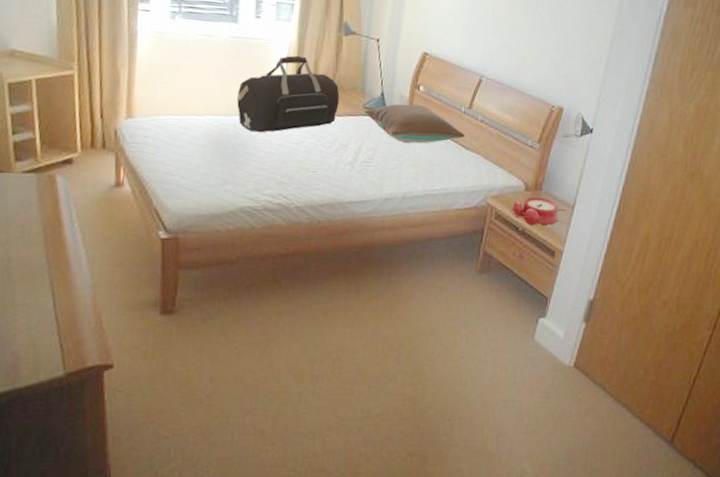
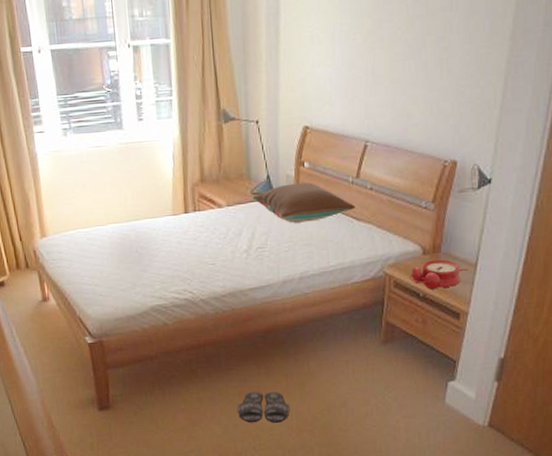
duffel bag: present [237,55,340,133] -> none [133,151,228,234]
slippers: none [320,309,377,346] -> present [238,391,290,423]

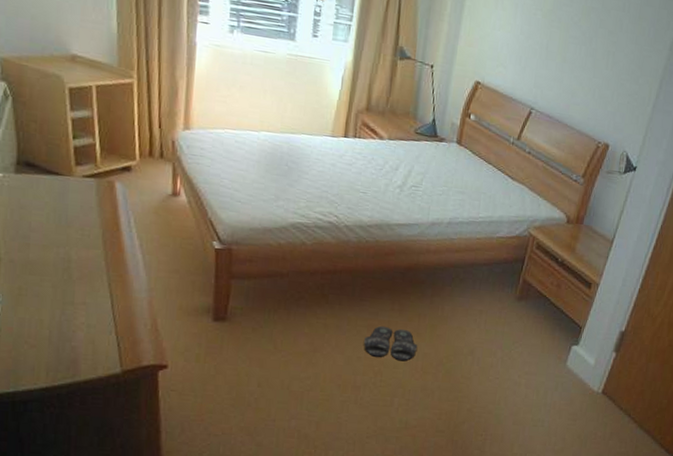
pillow: present [252,182,355,223] -> none [415,131,512,172]
alarm clock: present [409,259,469,289] -> none [551,229,605,258]

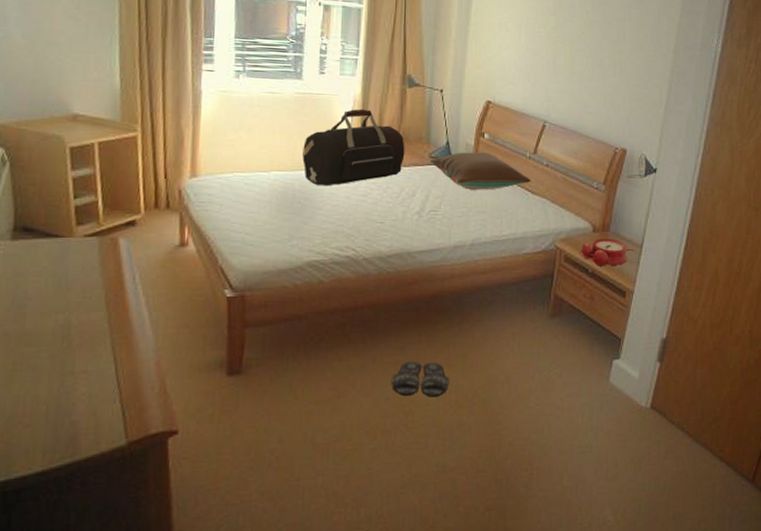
duffel bag: none [291,77,392,152] -> present [302,109,405,186]
pillow: none [415,131,512,172] -> present [430,152,531,190]
alarm clock: none [551,229,605,258] -> present [579,238,635,266]

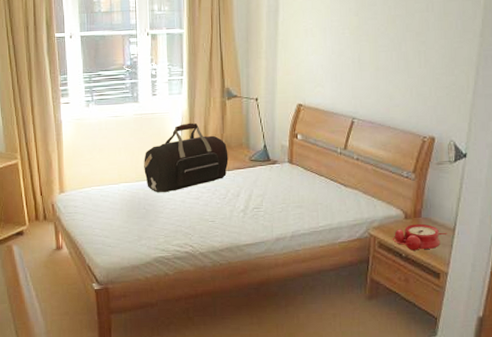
pillow: present [430,152,531,190] -> none [250,152,343,187]

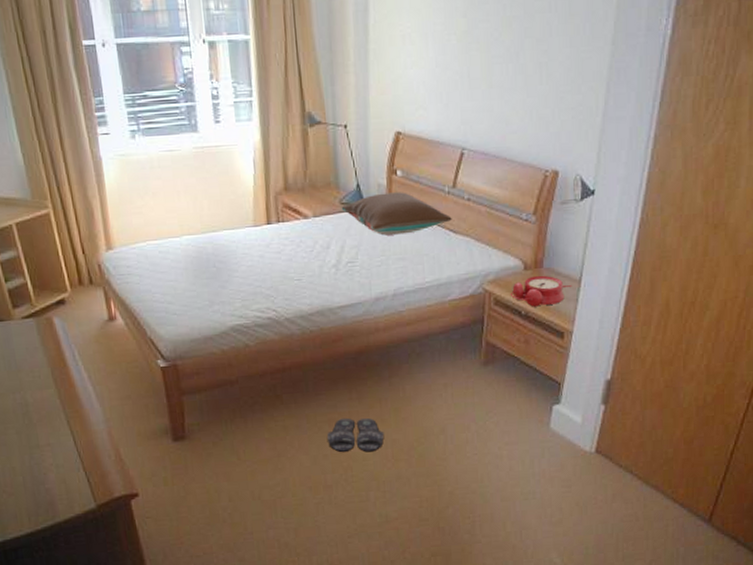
duffel bag: present [144,123,229,193] -> none [209,157,315,247]
pillow: none [250,152,343,187] -> present [341,192,452,236]

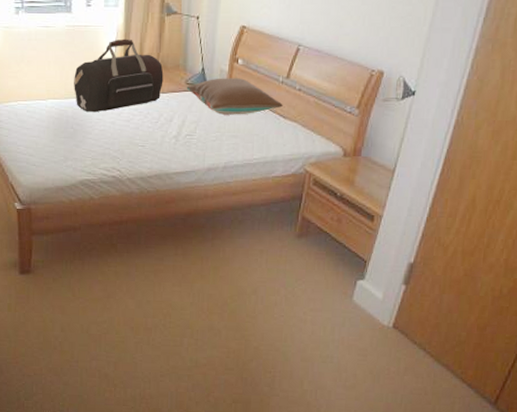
duffel bag: none [209,157,315,247] -> present [74,39,164,113]
slippers: present [327,417,384,452] -> none [152,270,203,303]
alarm clock: present [510,275,572,307] -> none [328,162,386,190]

